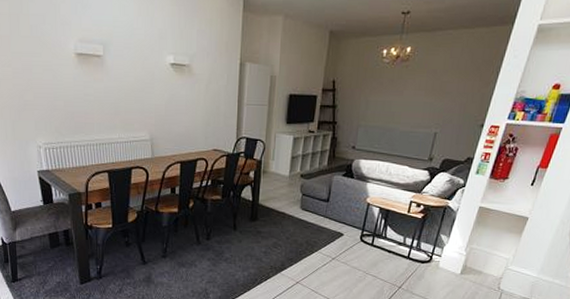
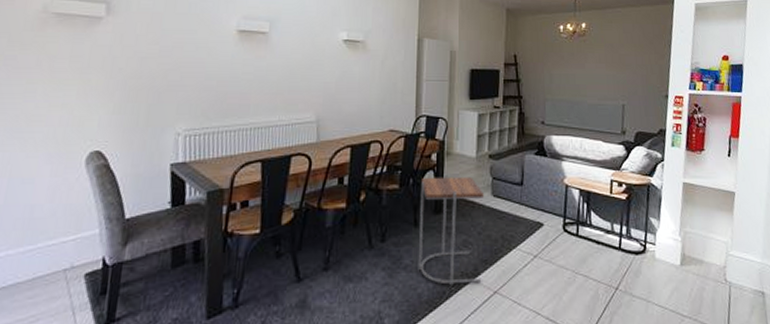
side table: none [236,189,295,276] -> present [418,174,485,286]

